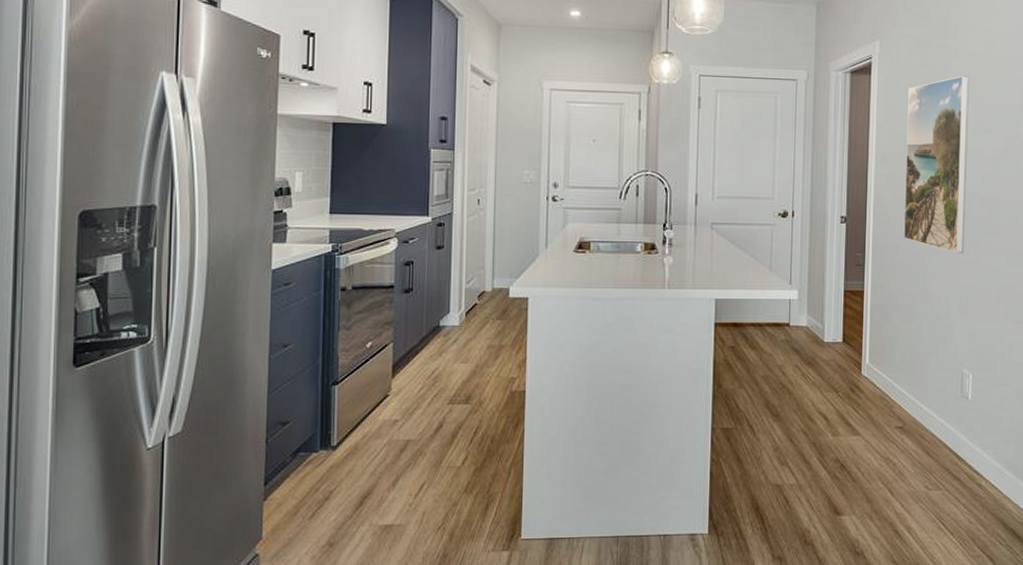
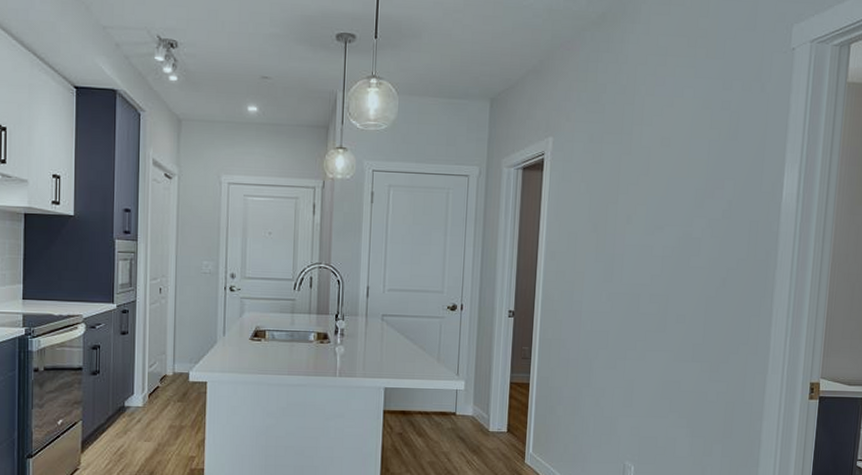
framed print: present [903,76,970,254] -> none [570,173,643,349]

